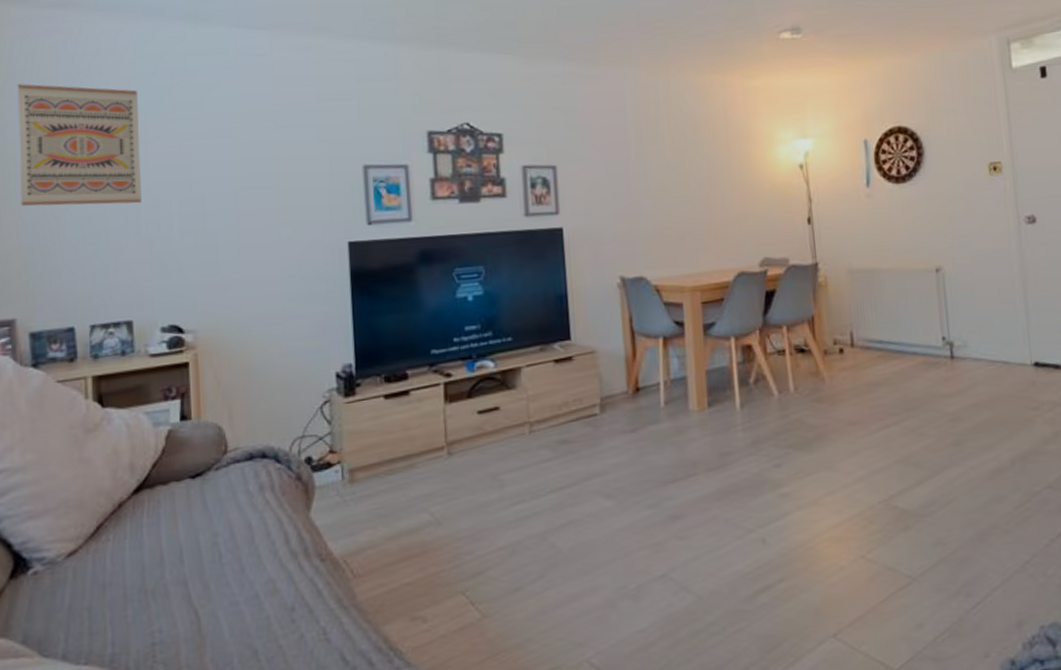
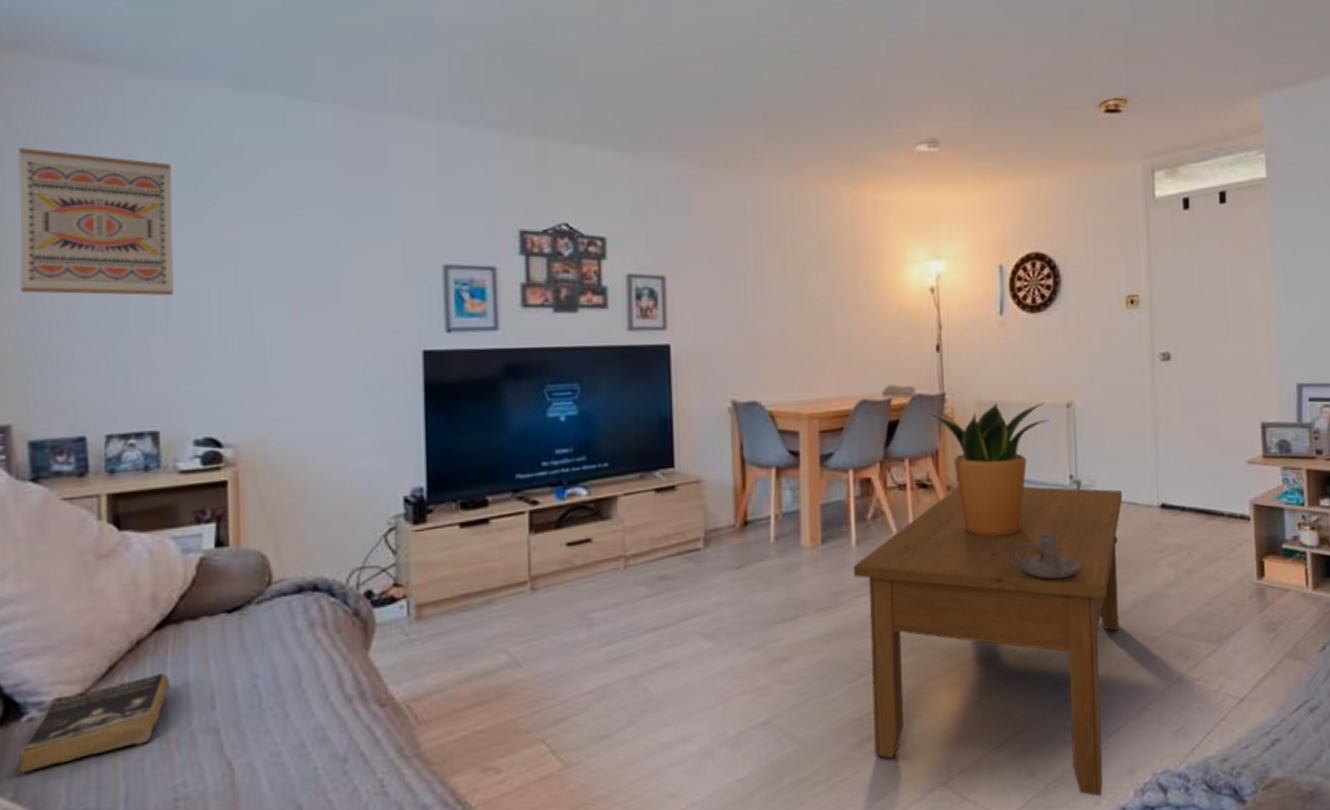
book: none [26,531,146,619] -> present [18,672,170,772]
coffee table: none [738,348,999,649] -> present [853,486,1123,796]
potted plant: none [804,268,919,398] -> present [929,402,1049,537]
candle holder: none [884,393,957,437] -> present [1006,533,1080,579]

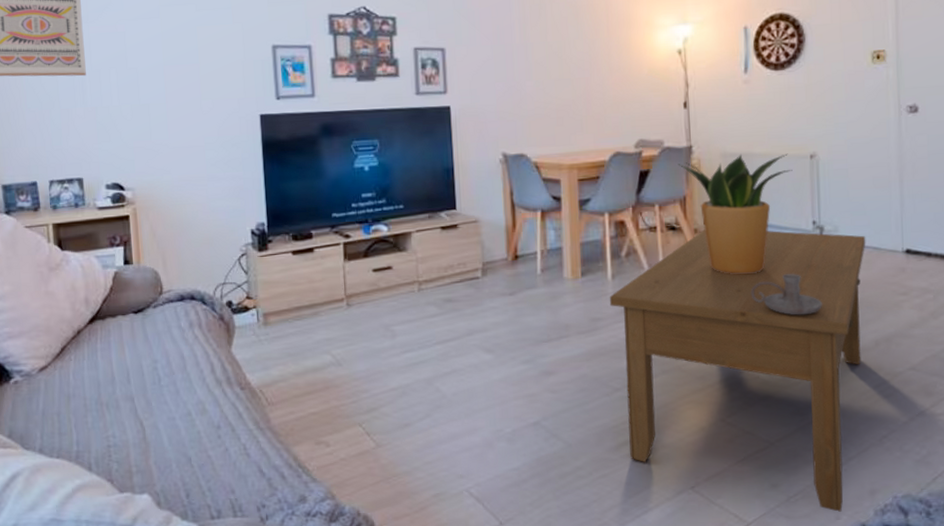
book: present [18,672,170,772] -> none [10,354,100,418]

